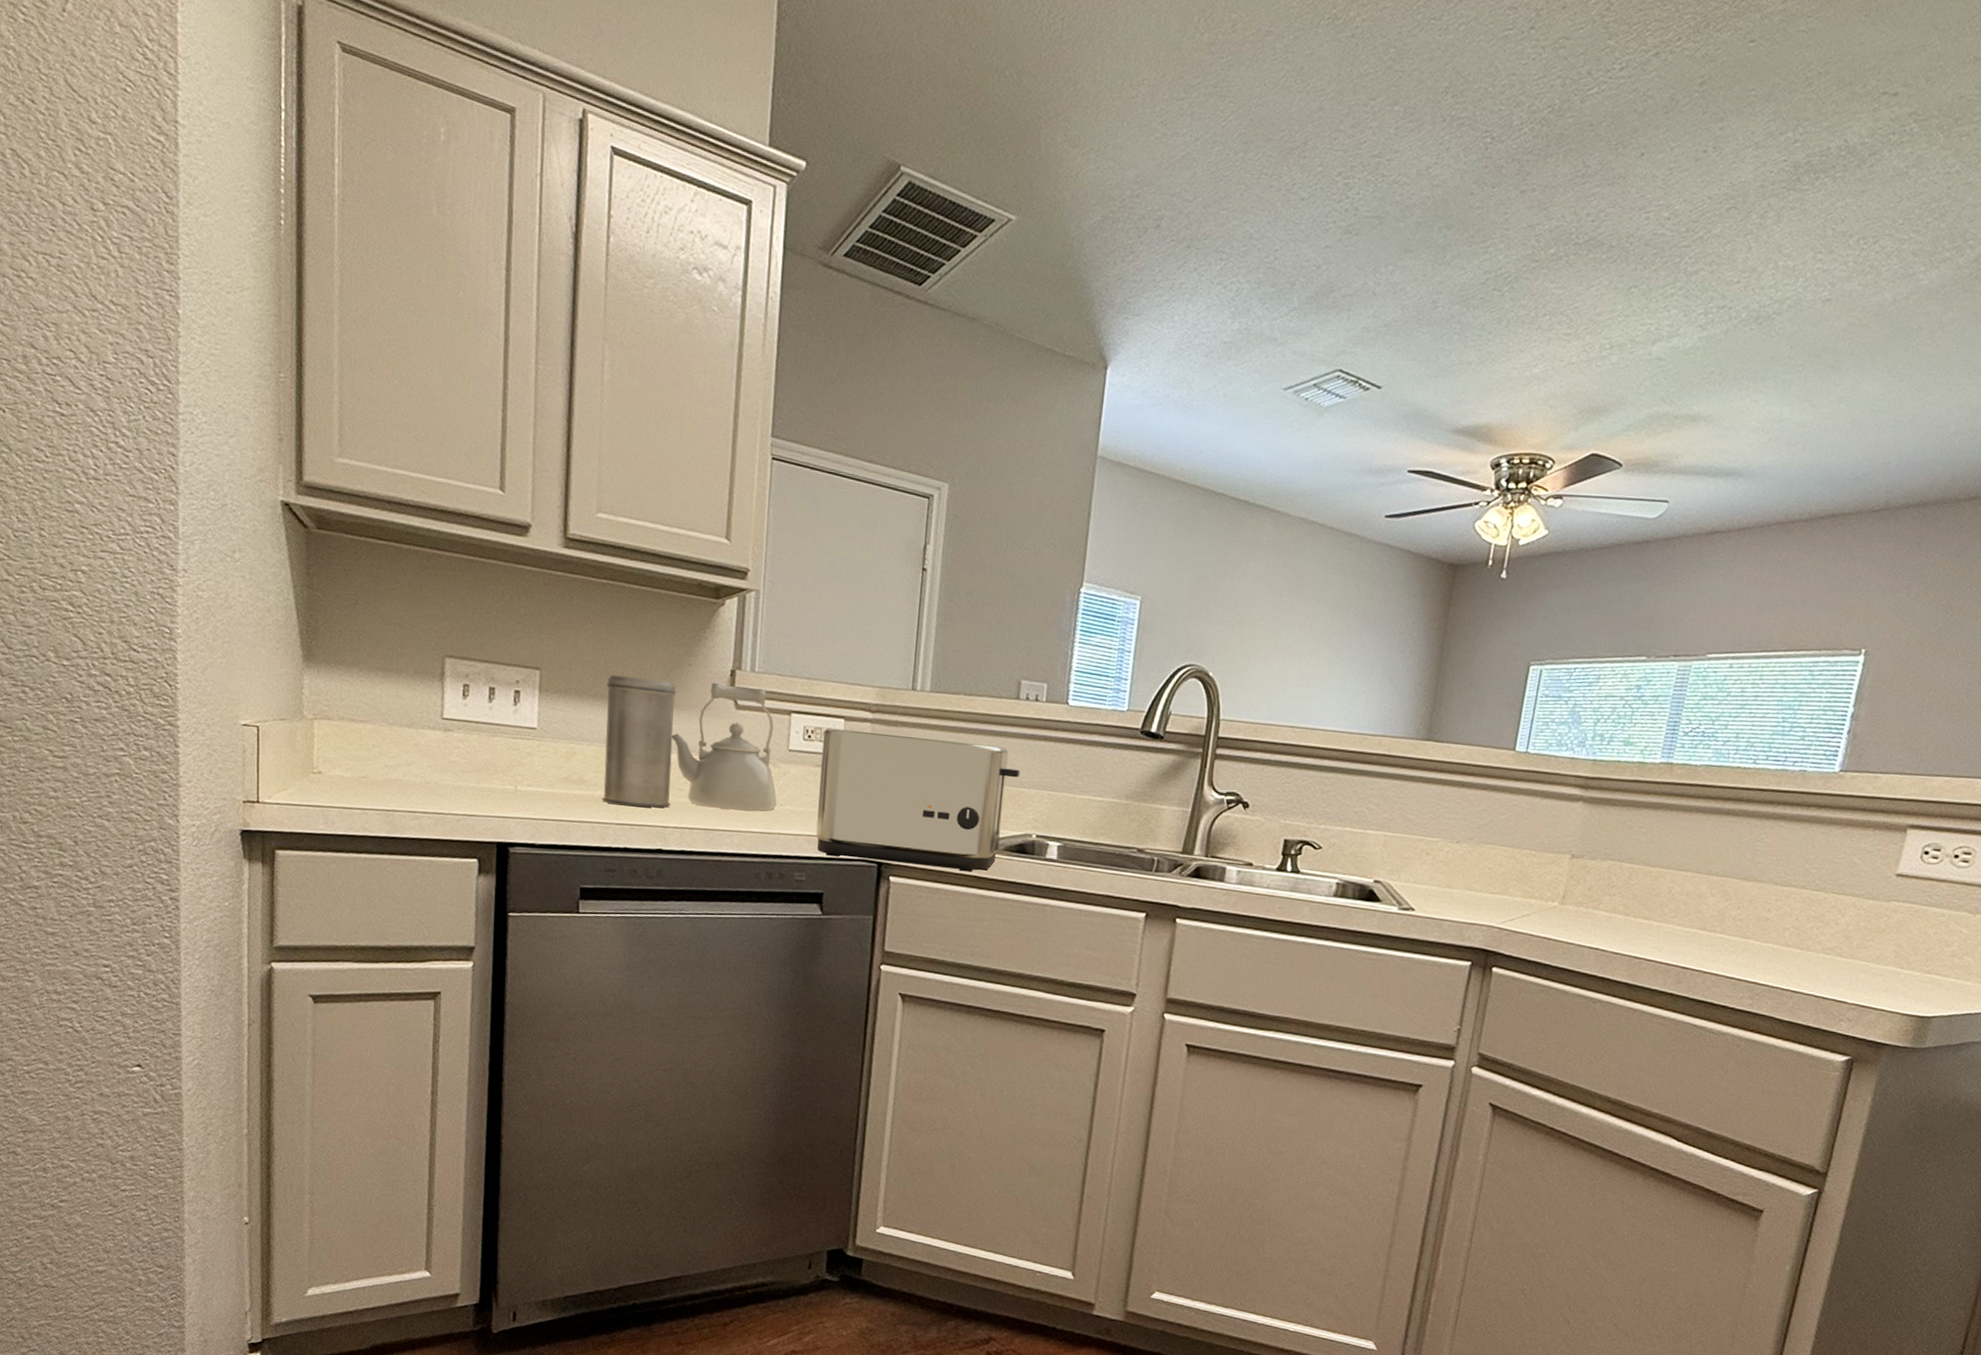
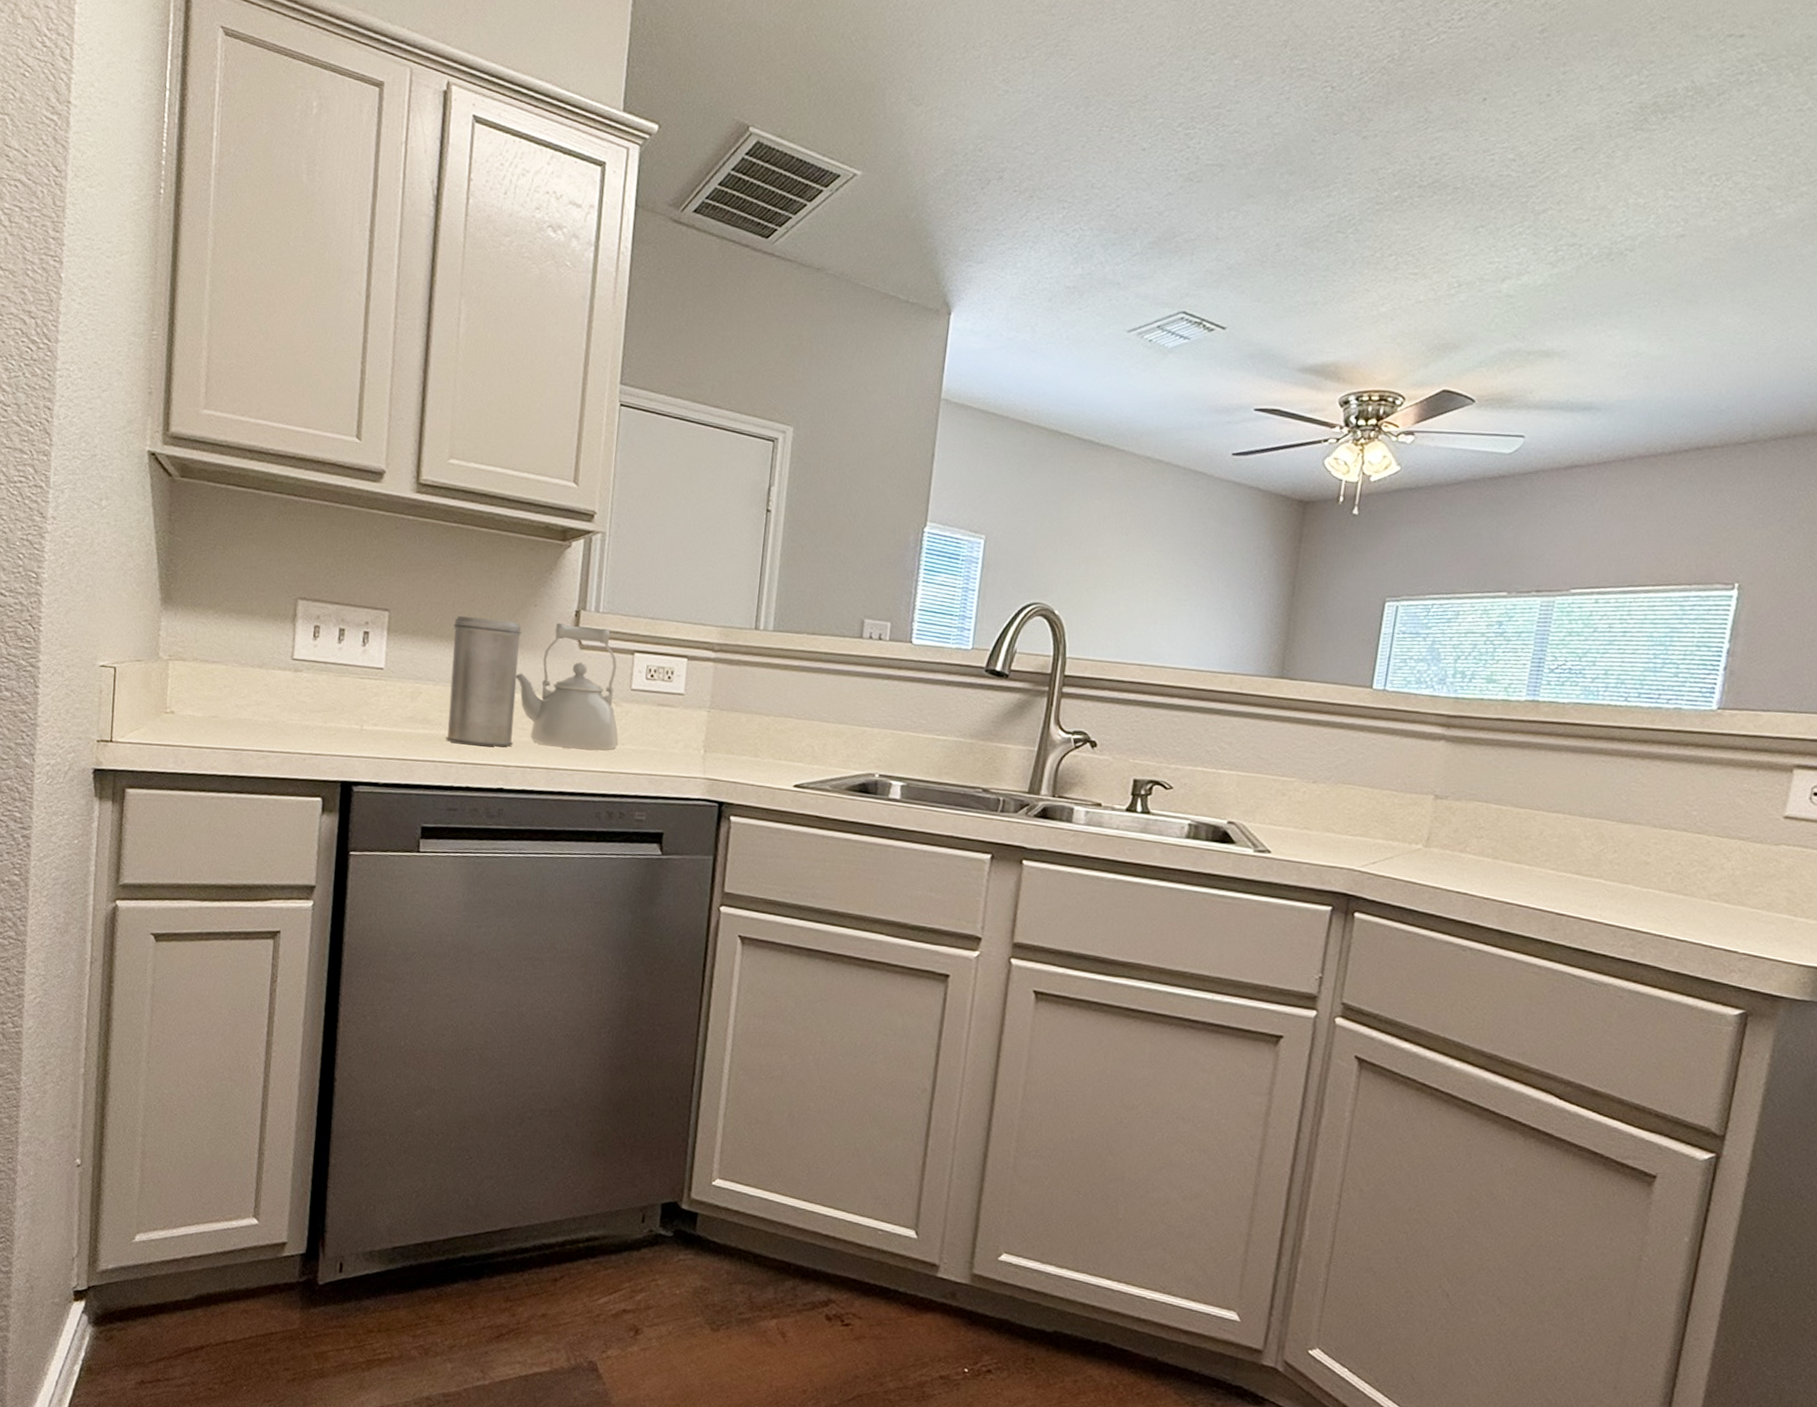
toaster: present [816,728,1021,873] -> none [657,667,864,813]

